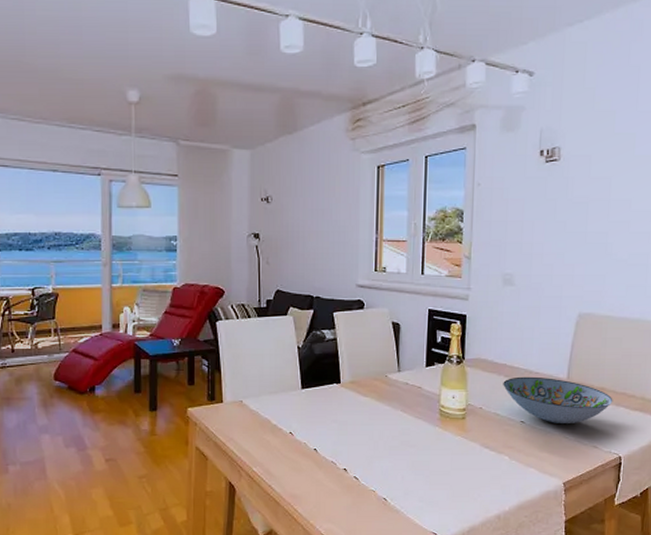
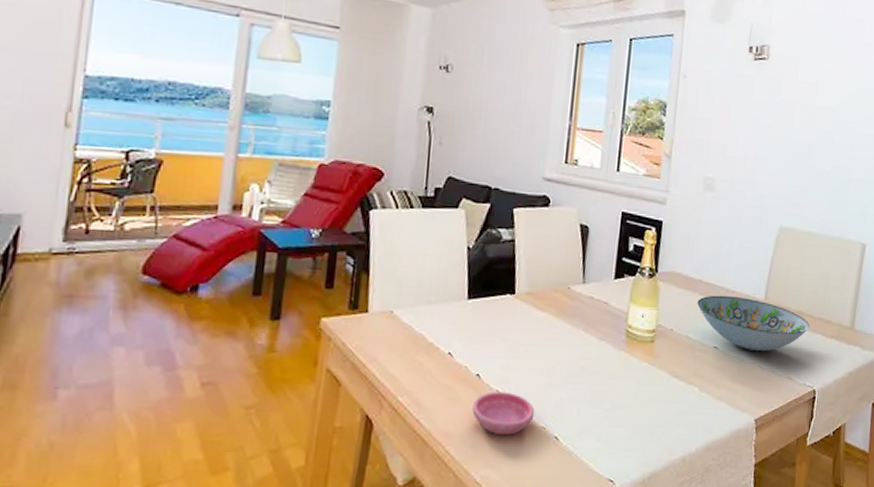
saucer: none [313,462,365,497] -> present [472,392,535,436]

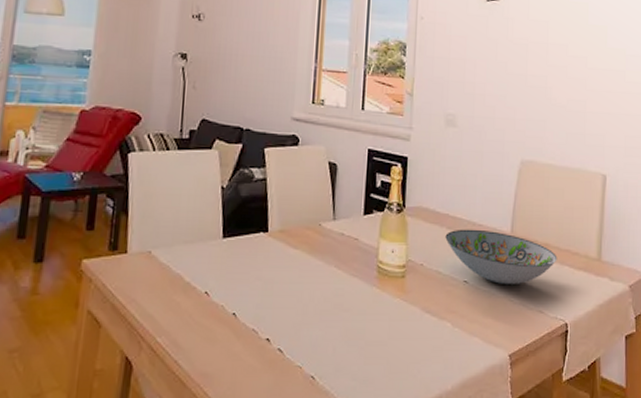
saucer: present [472,392,535,436] -> none [229,330,291,376]

